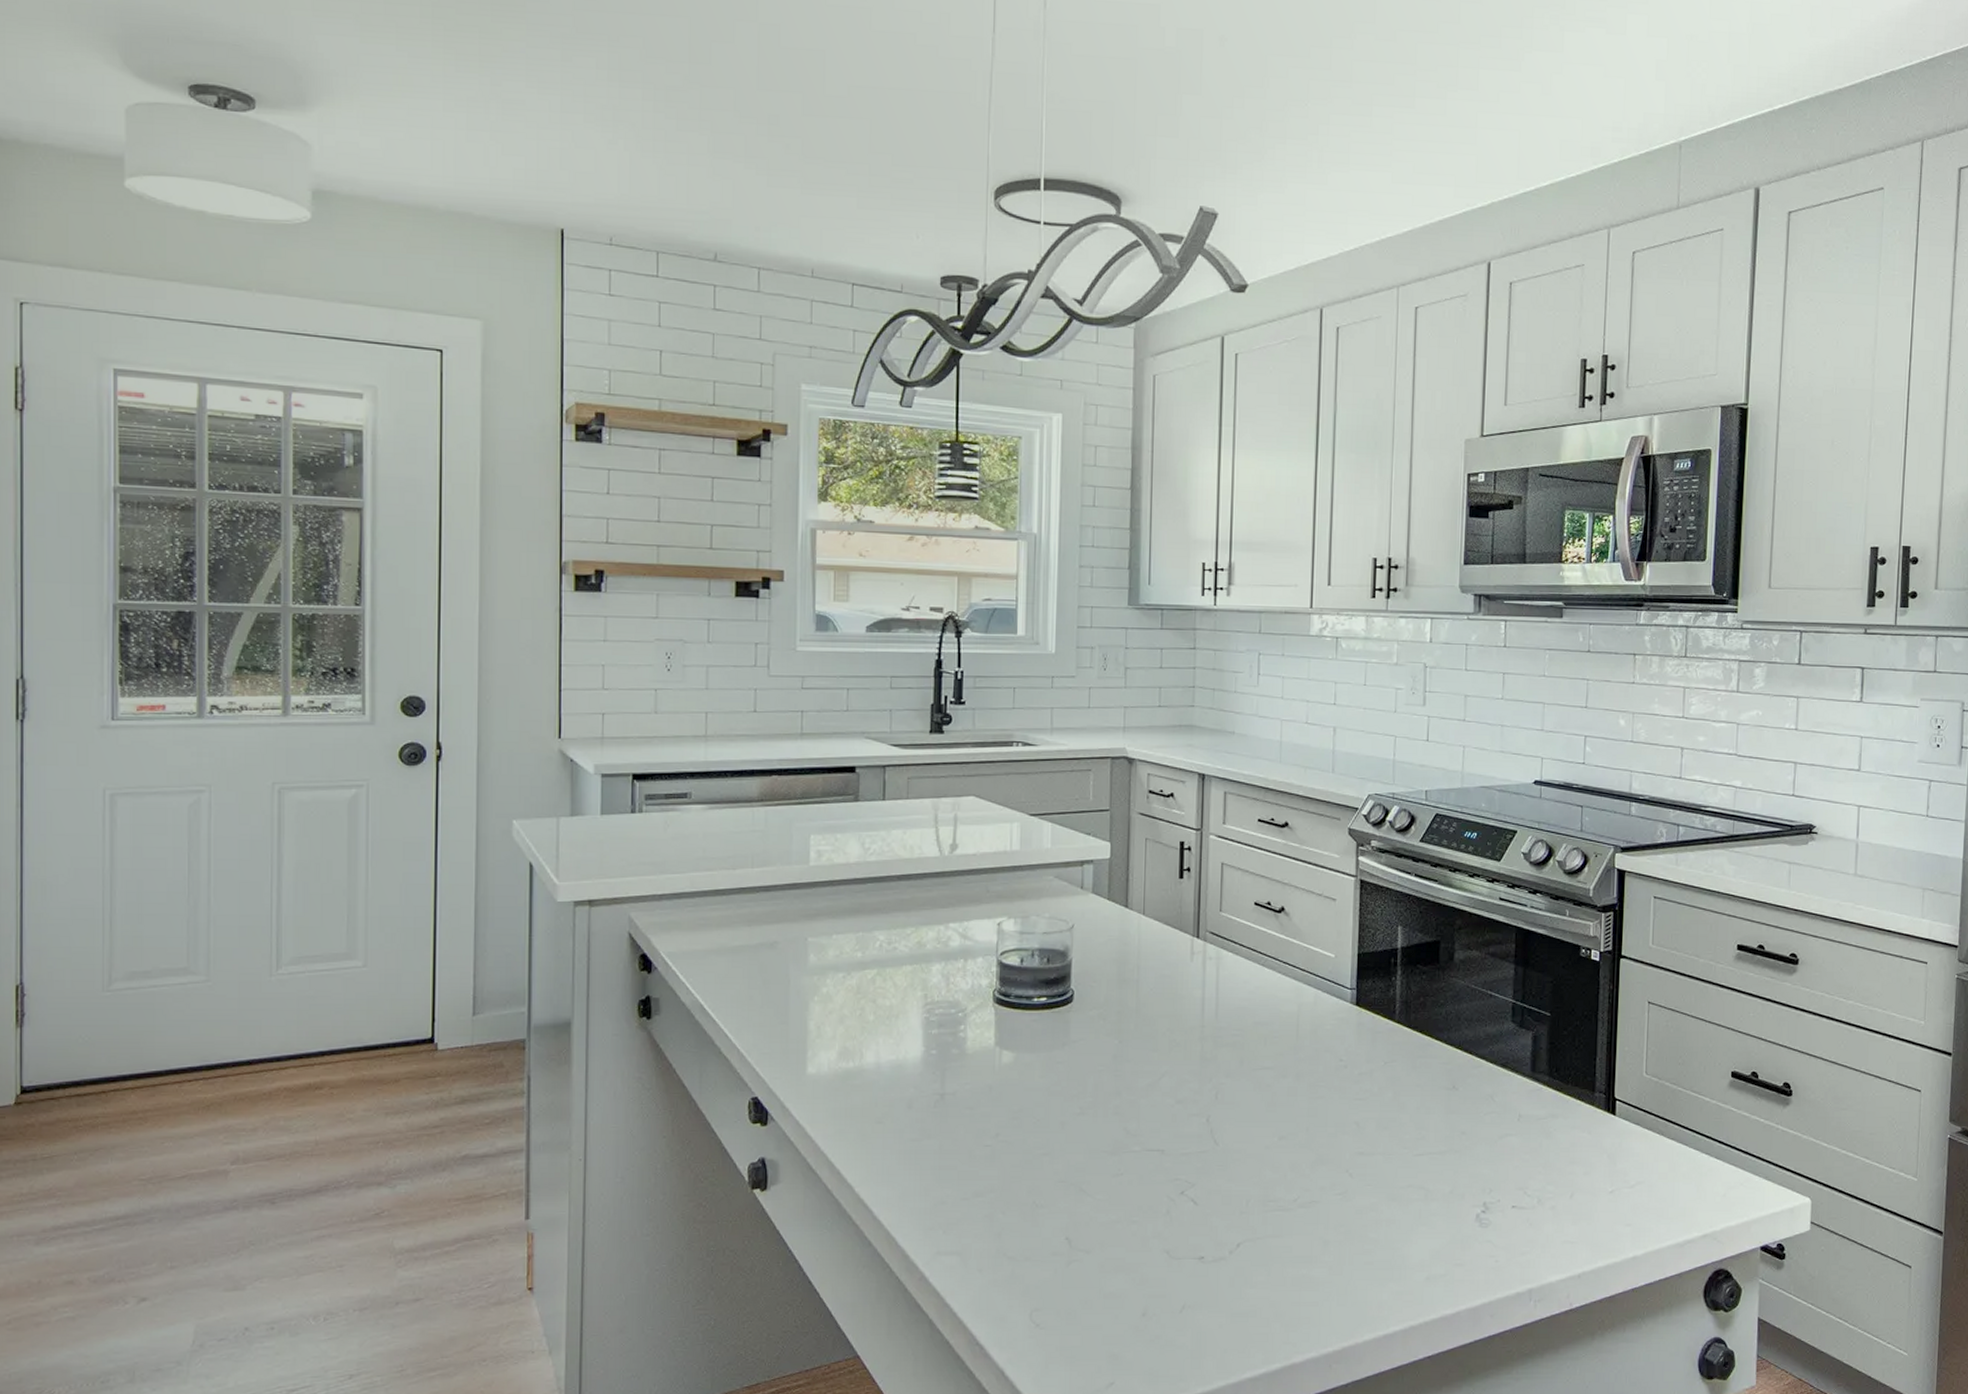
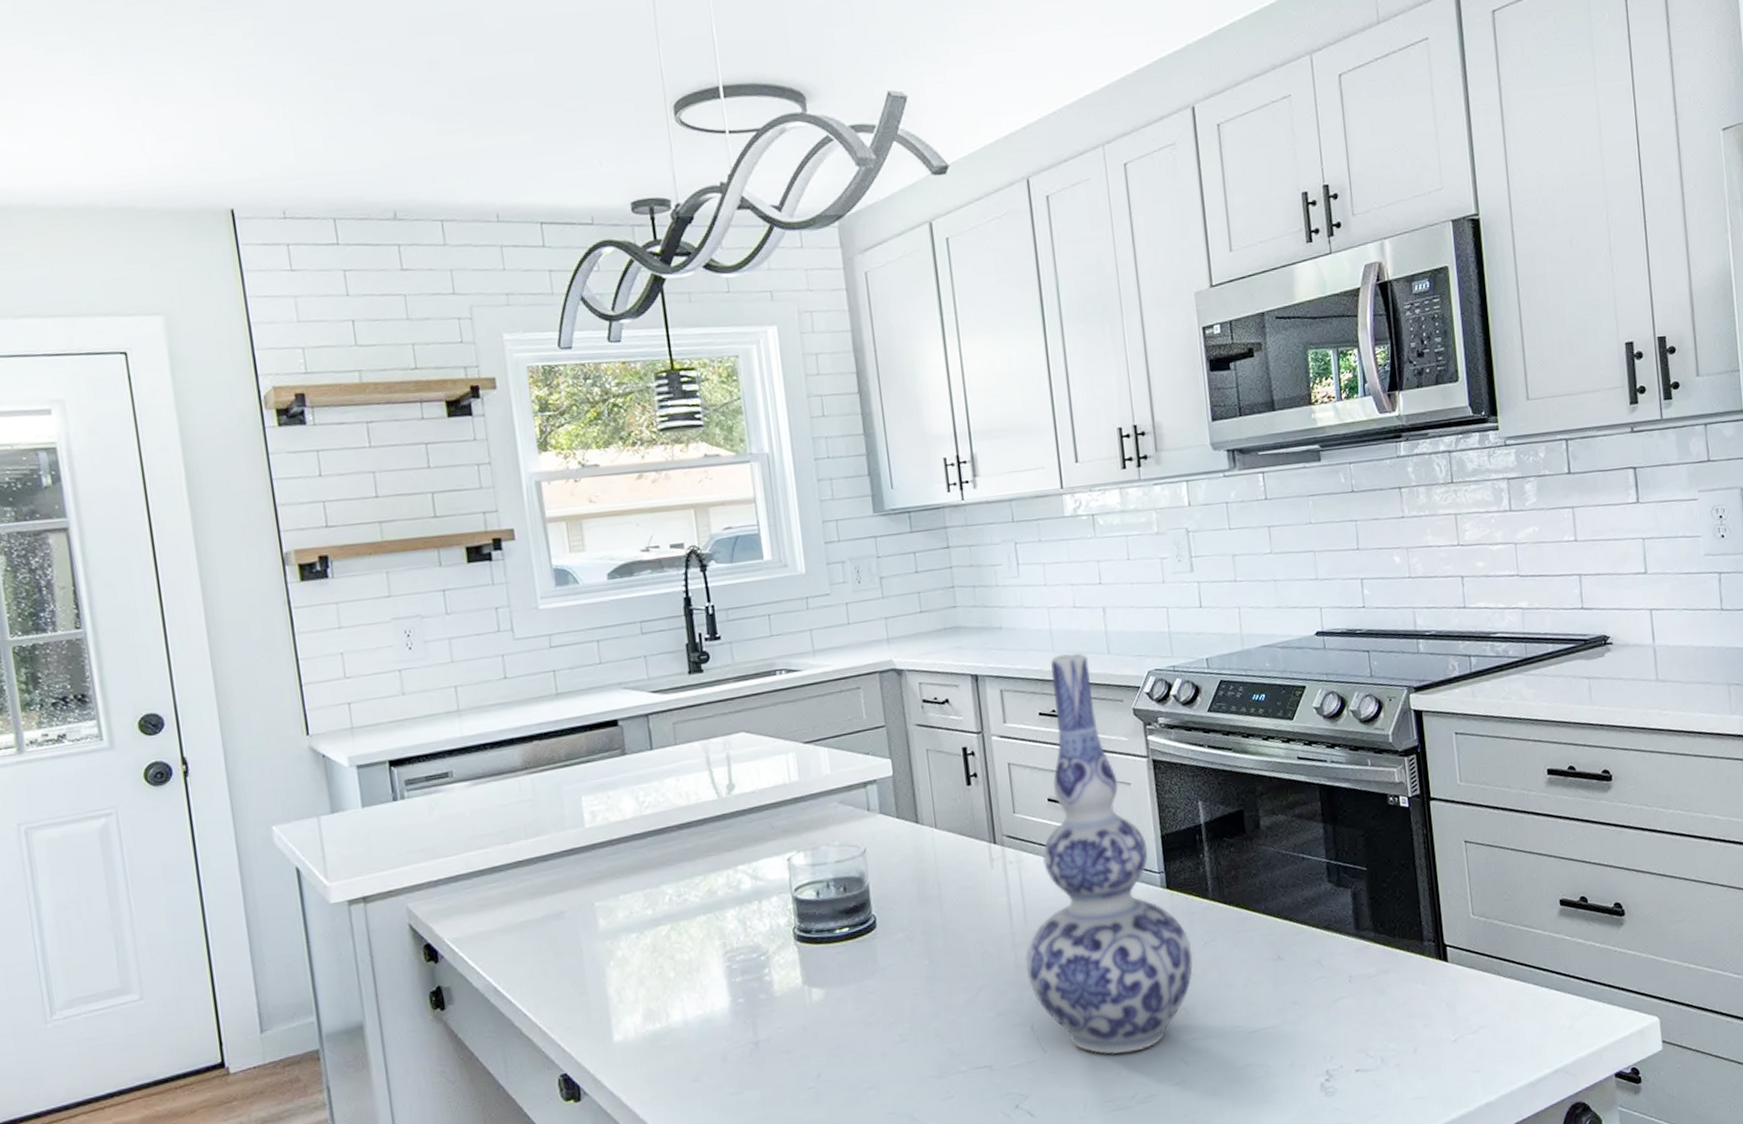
vase: none [1210,766,1372,1157] -> present [1025,653,1193,1054]

